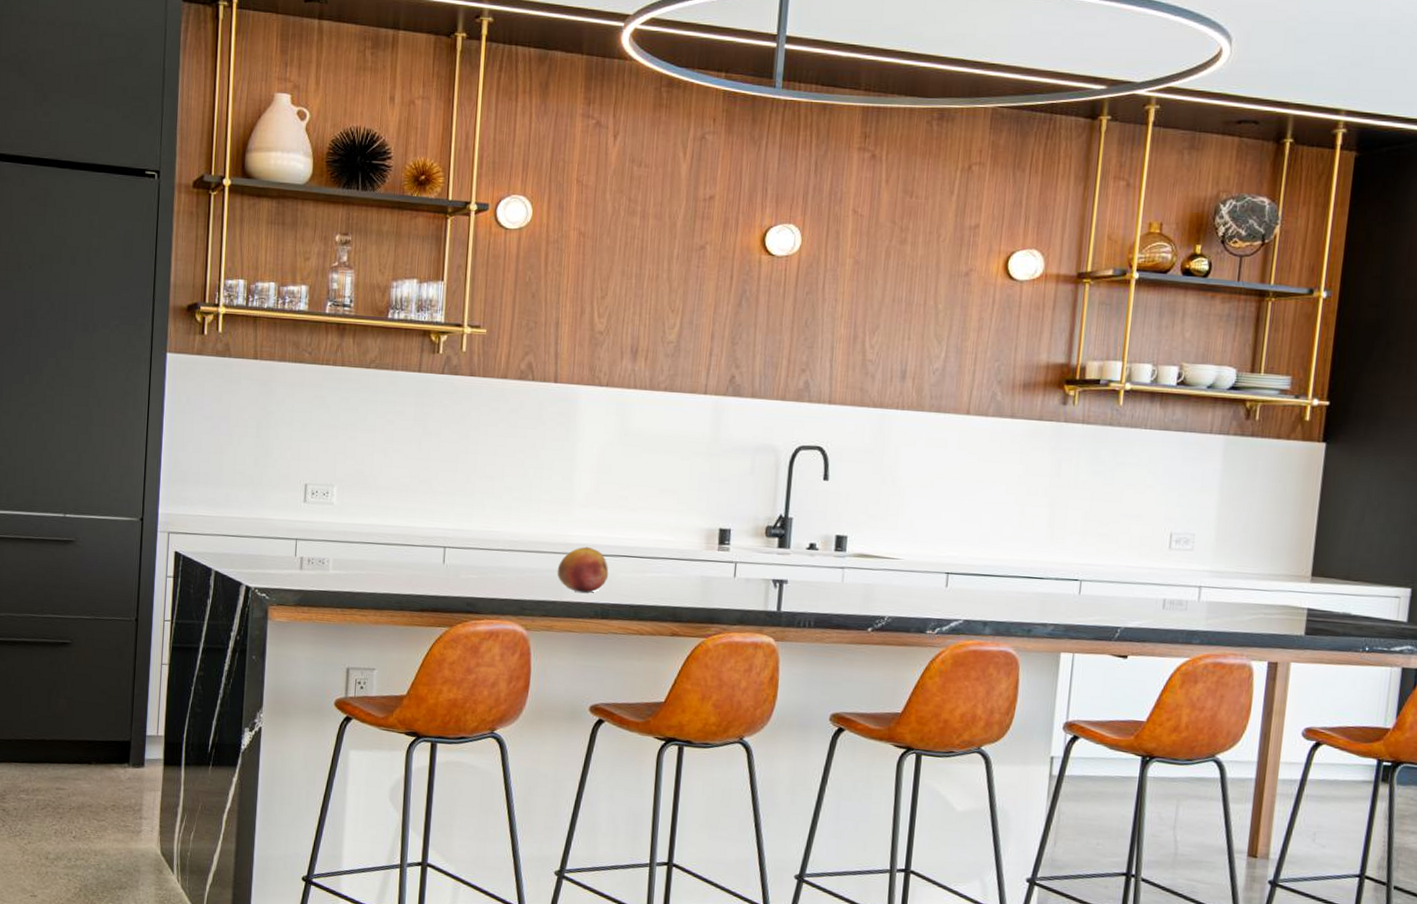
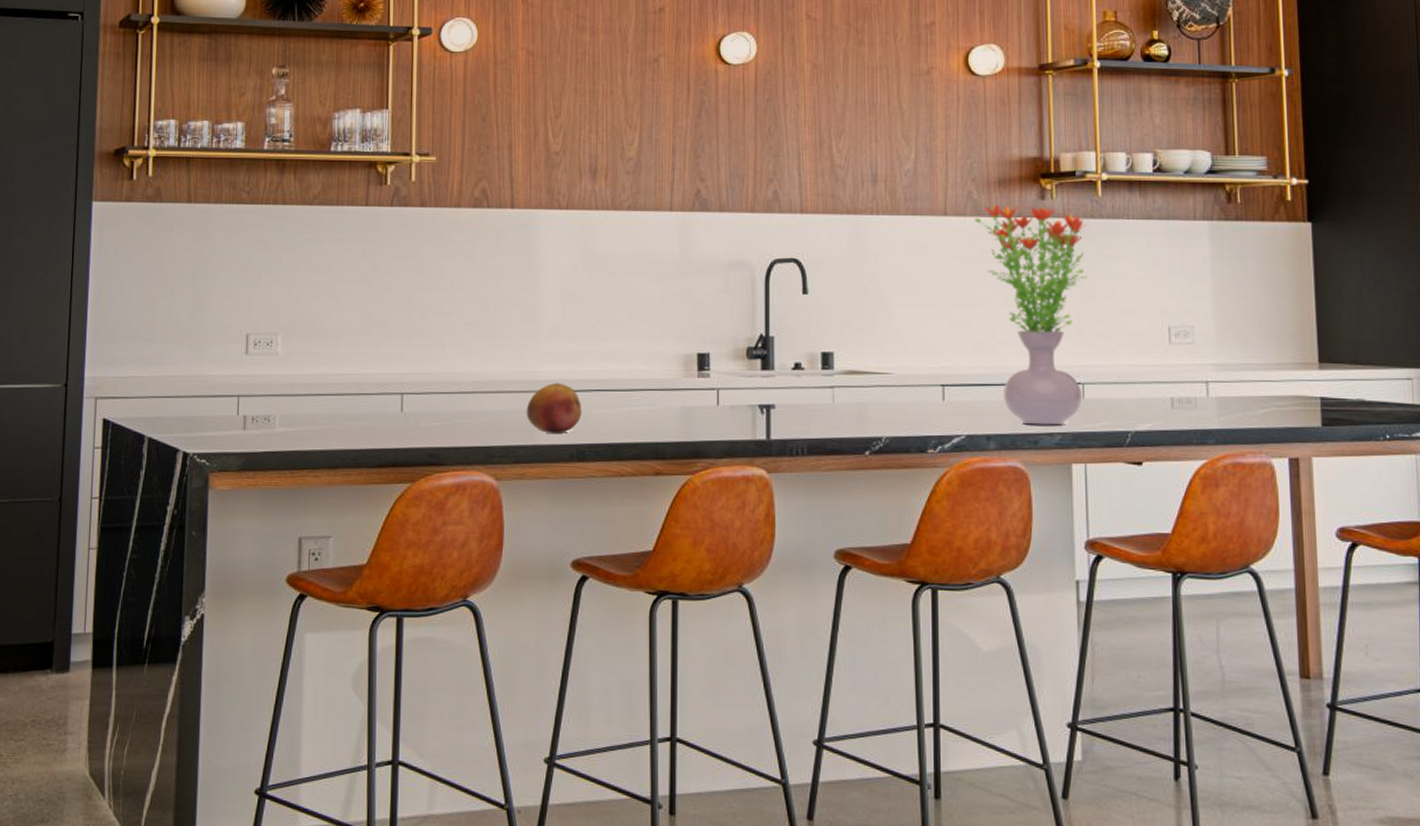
flower arrangement: none [995,406,1104,617] -> present [974,204,1088,425]

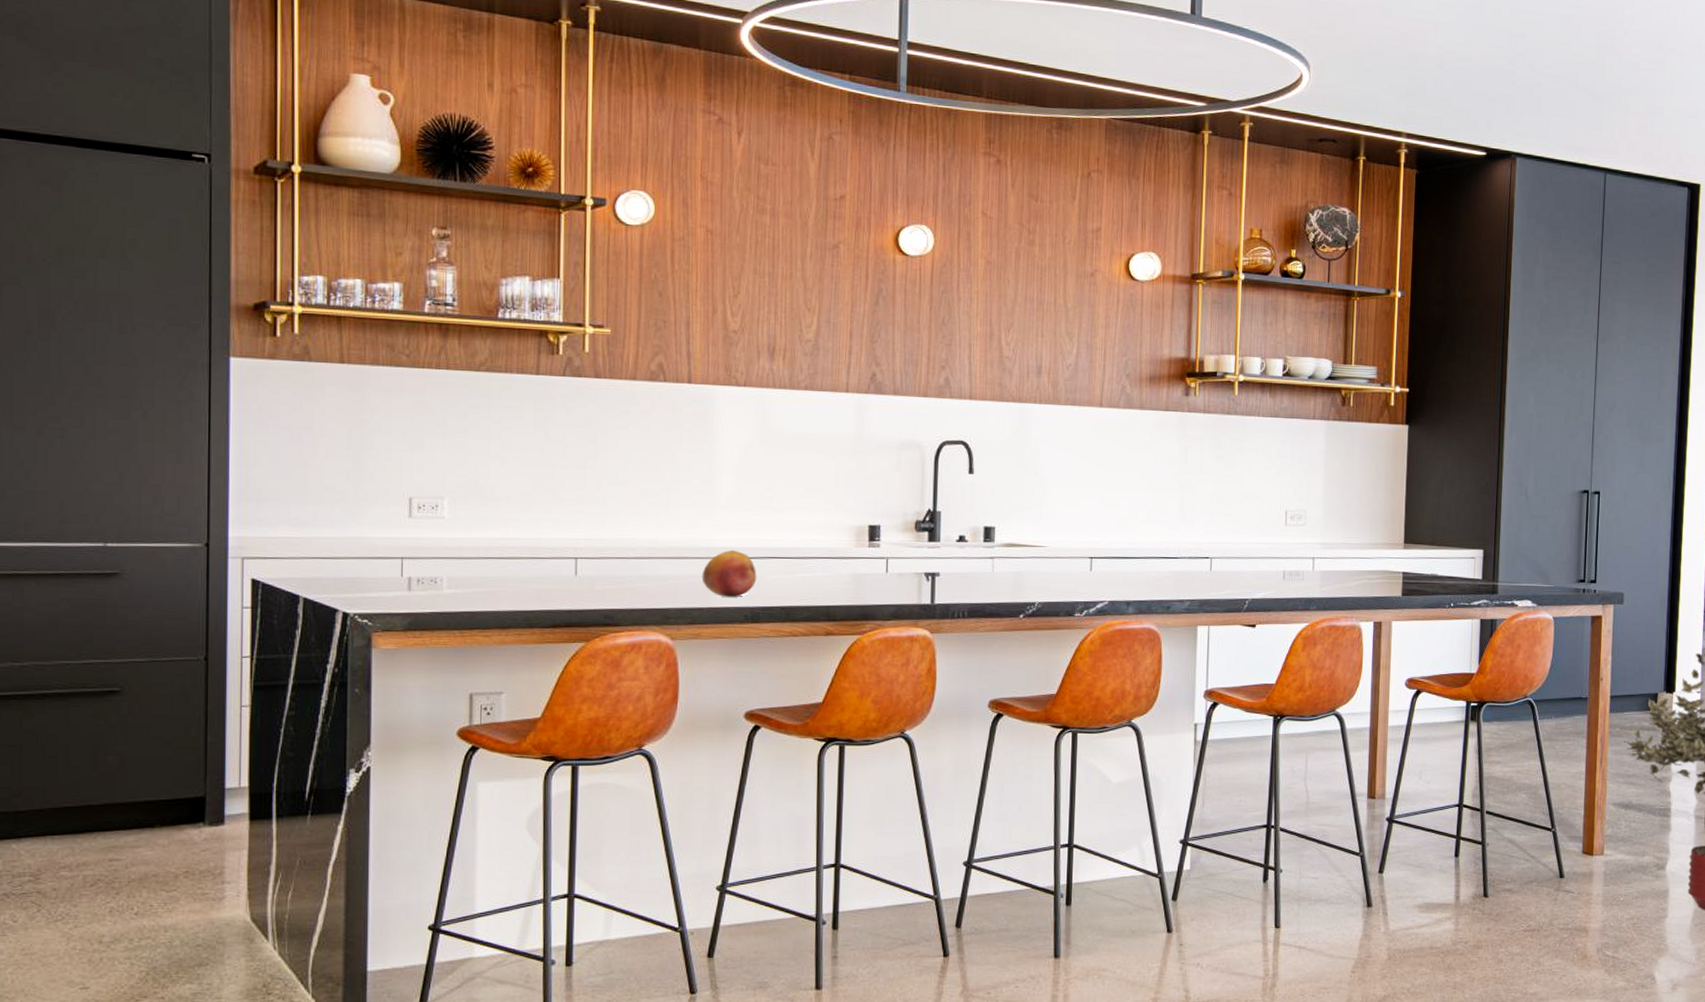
flower arrangement: present [974,204,1088,425] -> none [1126,398,1223,593]

